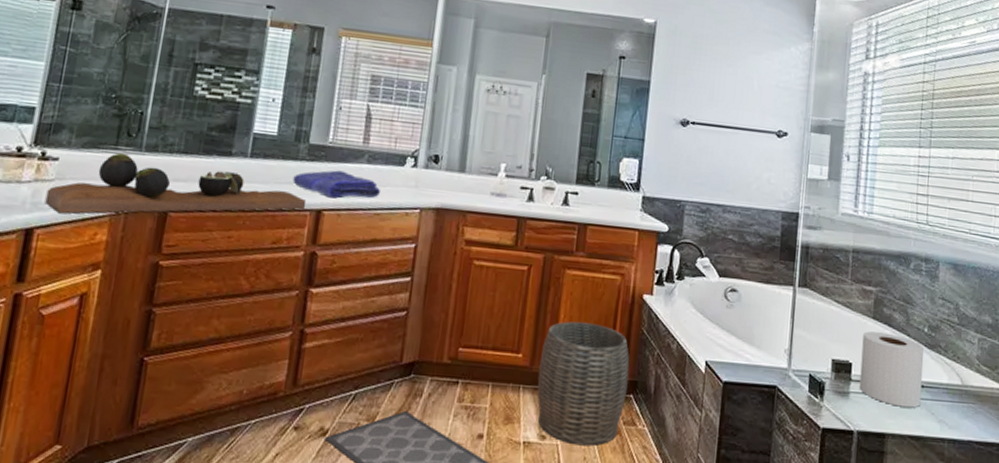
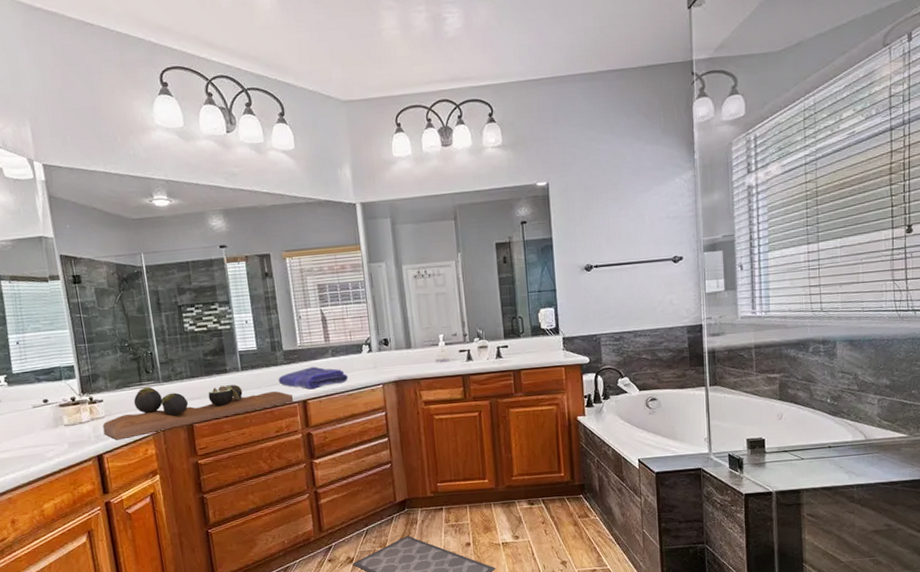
woven basket: present [537,321,630,446] -> none [502,446,577,539]
toilet paper roll: present [859,331,925,408] -> none [772,409,830,467]

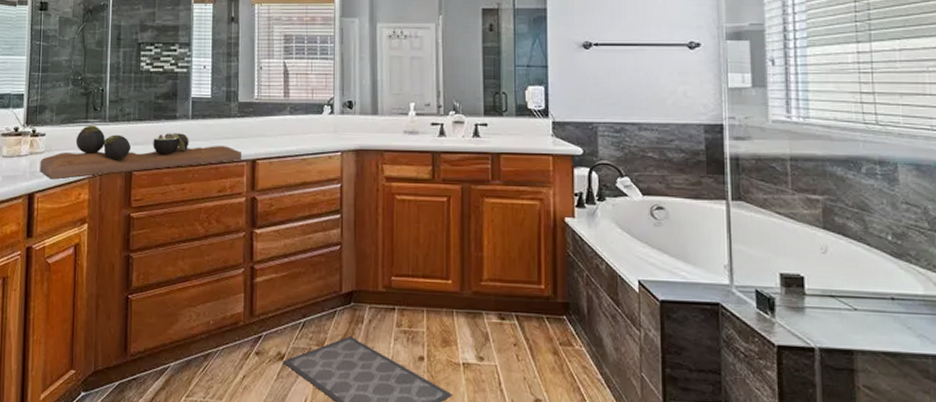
towel: present [278,366,349,390] -> none [229,123,305,148]

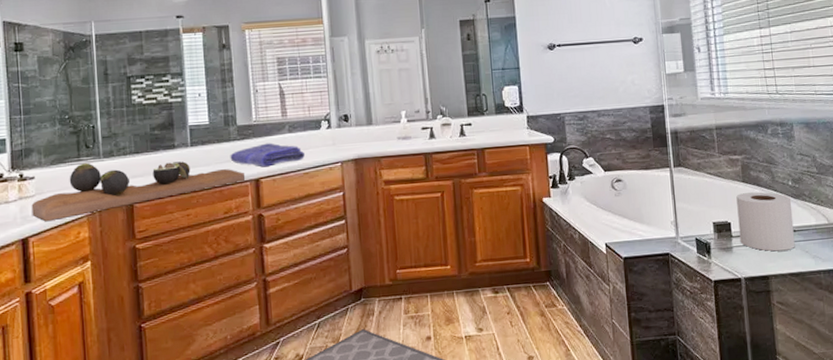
towel: none [229,123,305,148] -> present [230,143,306,167]
toilet paper roll: none [813,242,893,322] -> present [736,192,795,252]

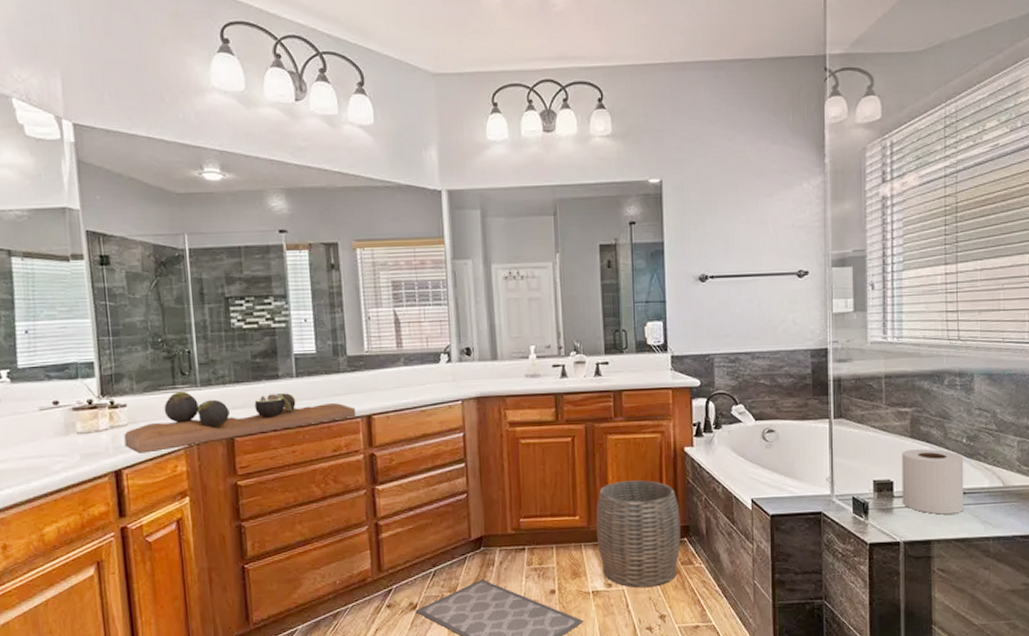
towel: present [230,143,306,167] -> none [339,376,423,403]
woven basket: none [465,229,544,331] -> present [596,480,681,588]

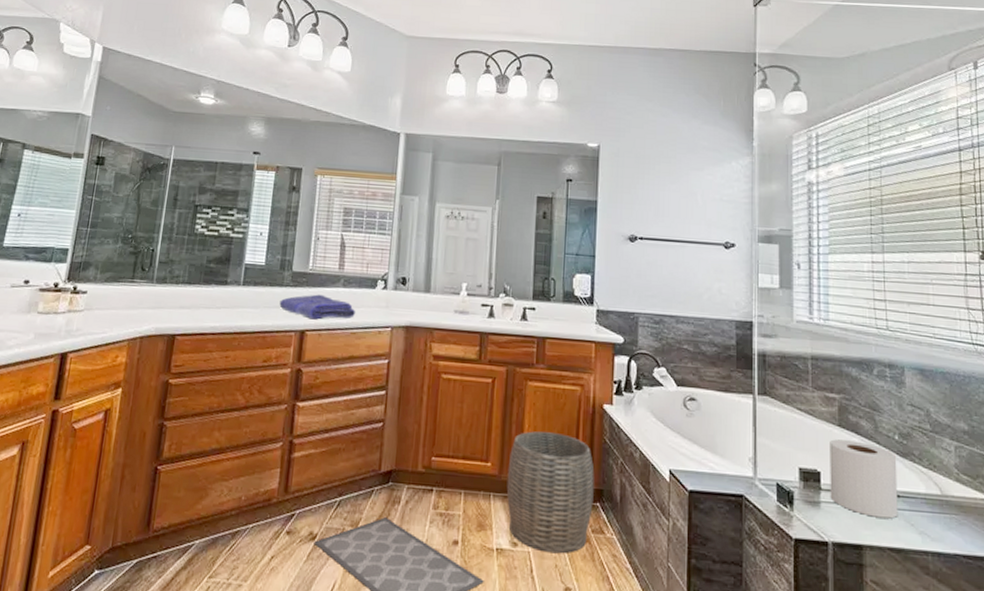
decorative tray: present [124,391,357,454] -> none [76,285,292,340]
towel: none [339,376,423,403] -> present [279,294,356,320]

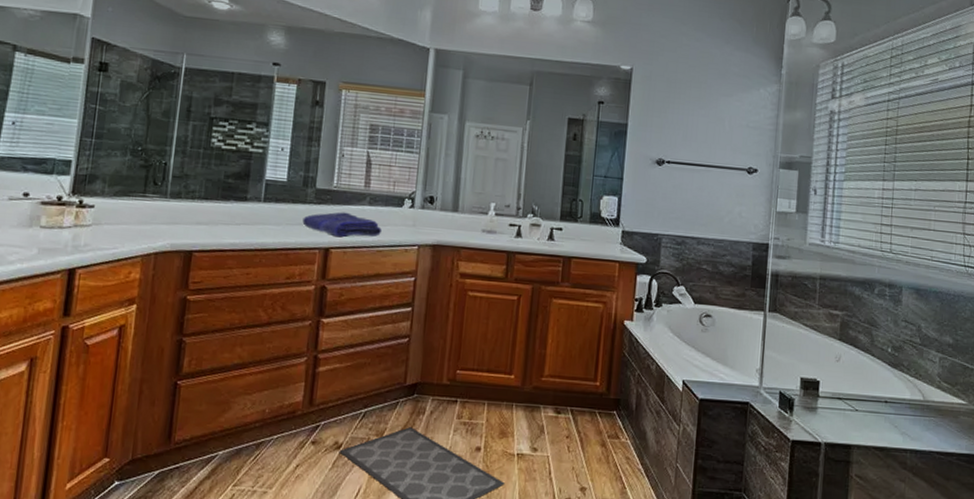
woven basket: present [506,431,594,554] -> none [528,345,613,458]
toilet paper roll: present [830,439,898,519] -> none [826,352,888,422]

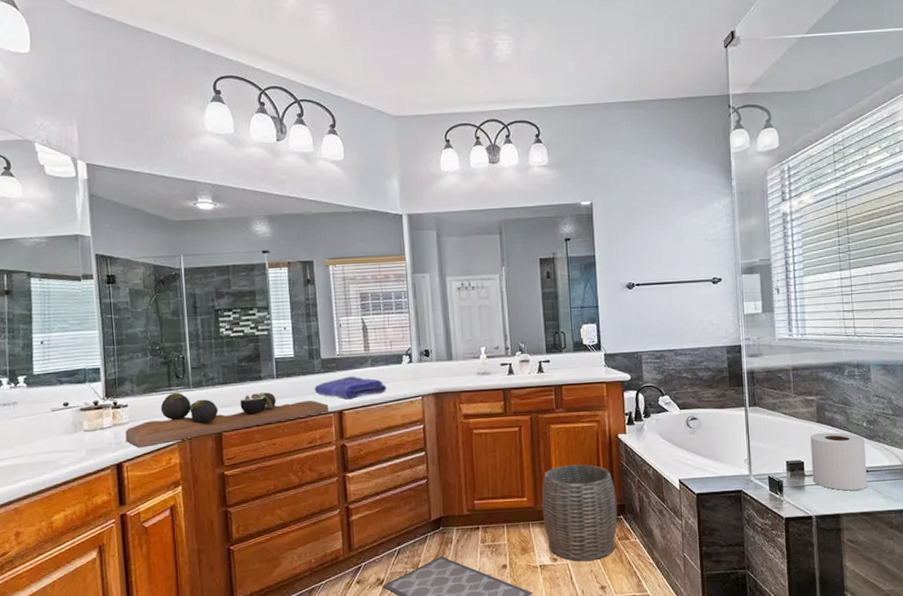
decorative tray: none [84,200,315,256] -> present [125,392,329,448]
woven basket: none [528,345,613,458] -> present [541,464,618,562]
toilet paper roll: none [826,352,888,422] -> present [810,432,868,491]

